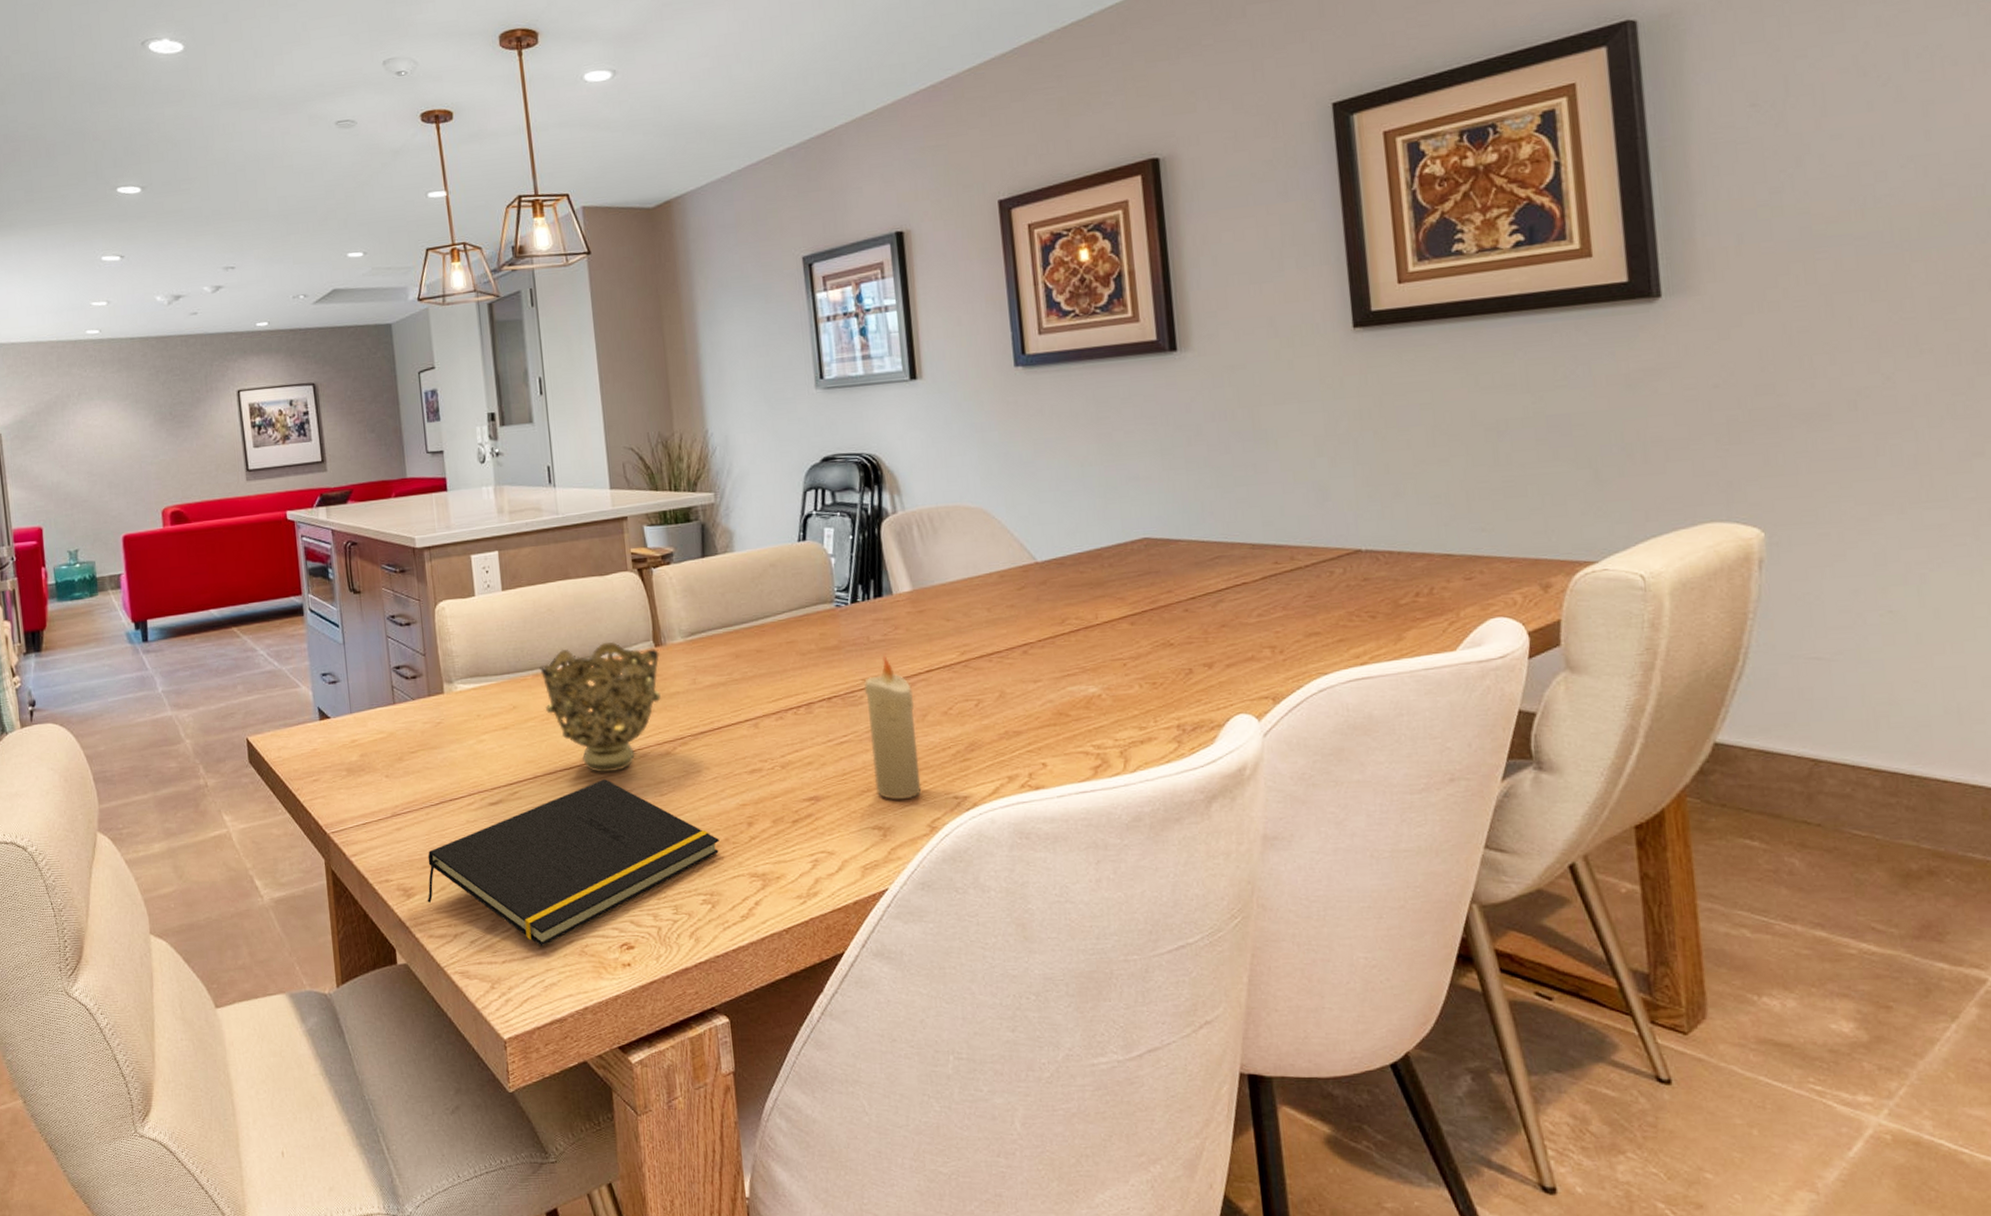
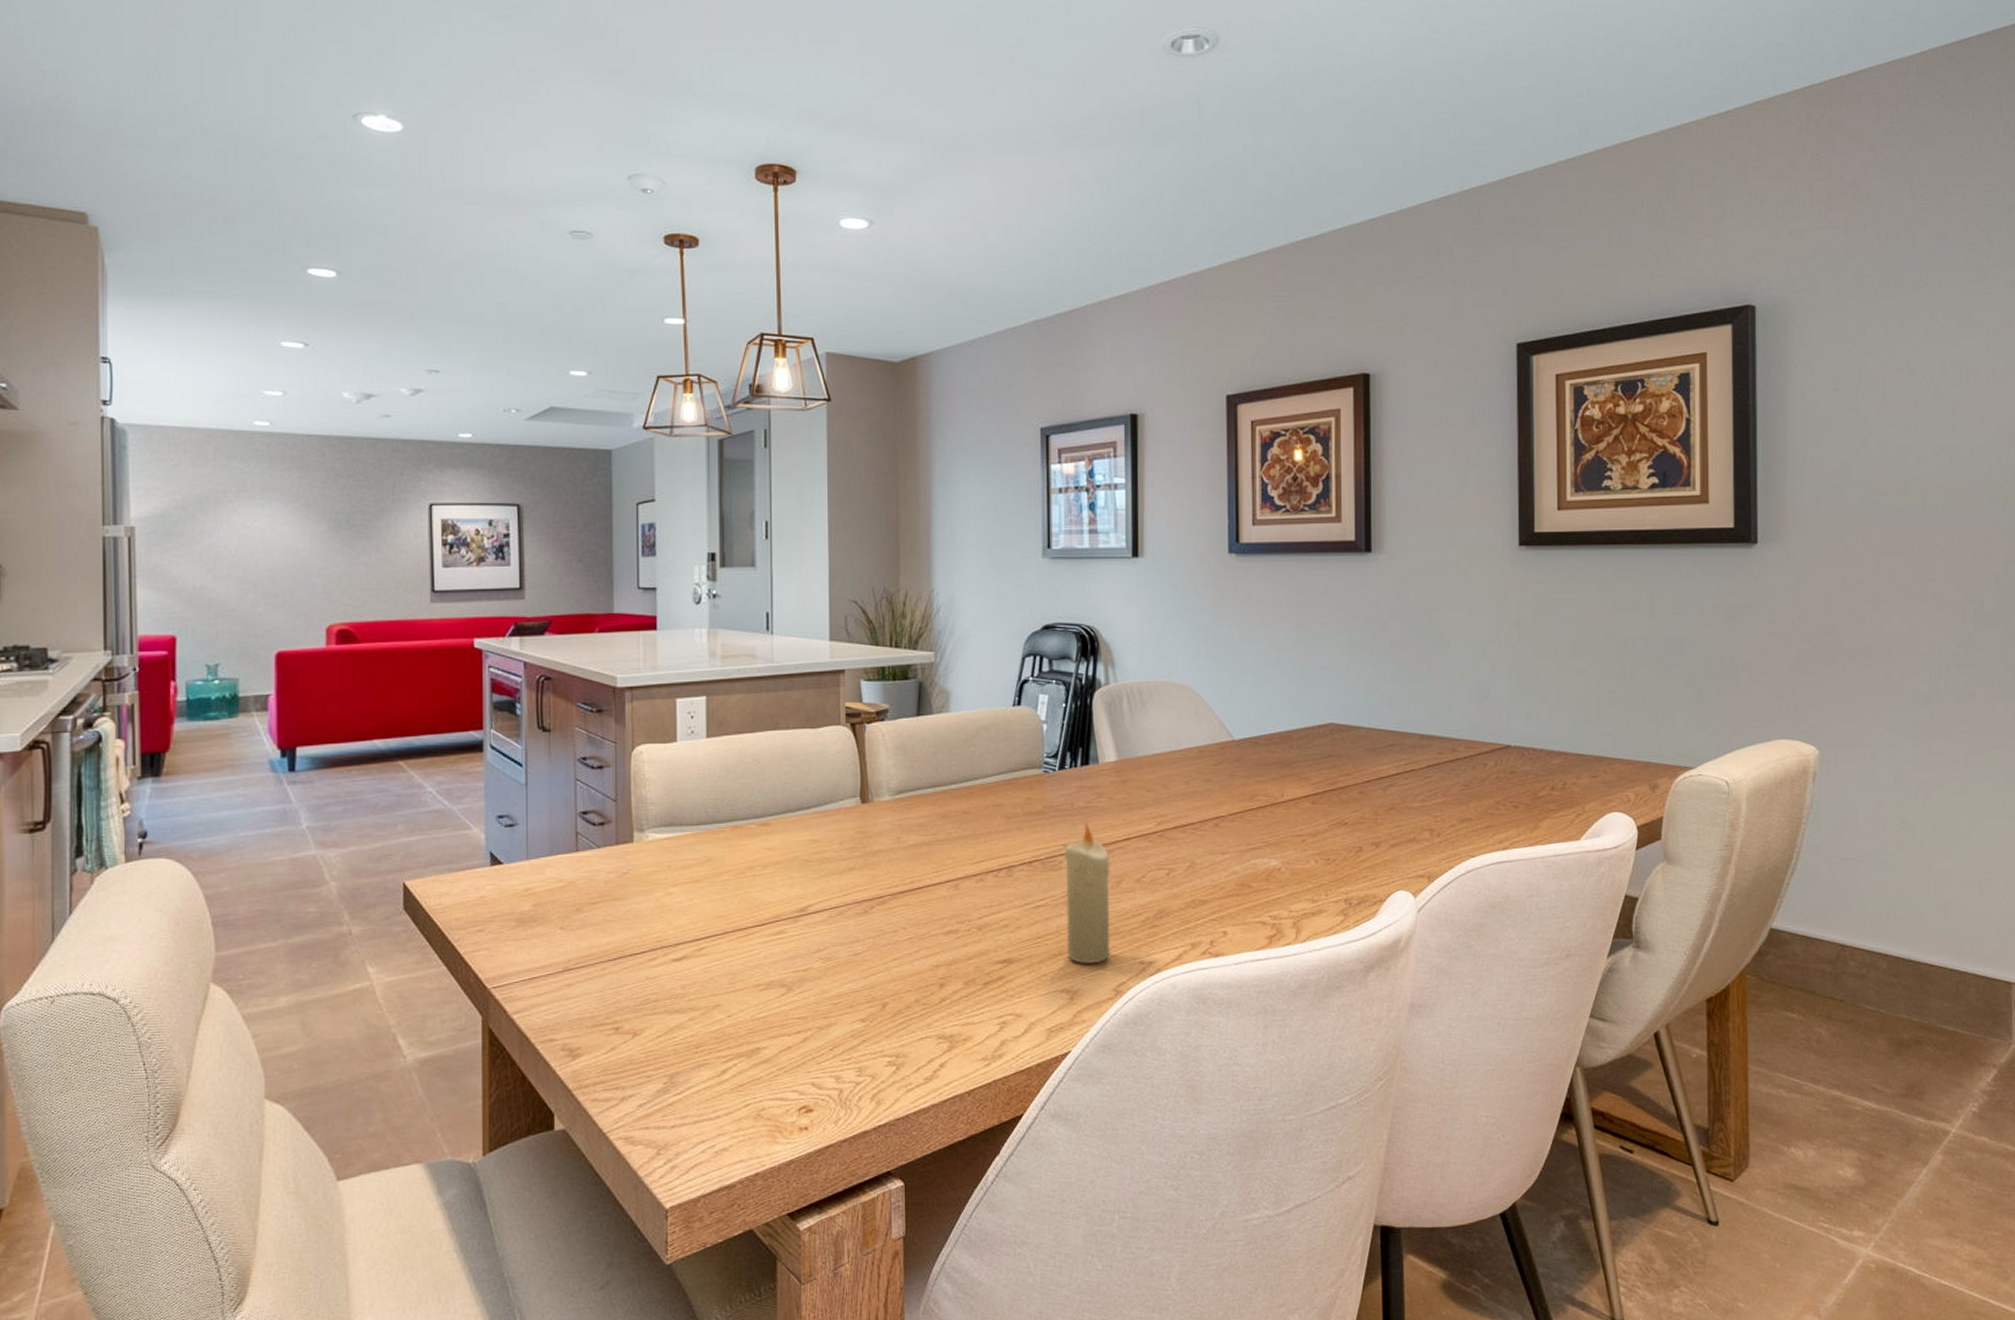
notepad: present [427,778,719,947] -> none [594,936,909,1110]
decorative bowl: present [539,641,661,773] -> none [739,796,865,931]

